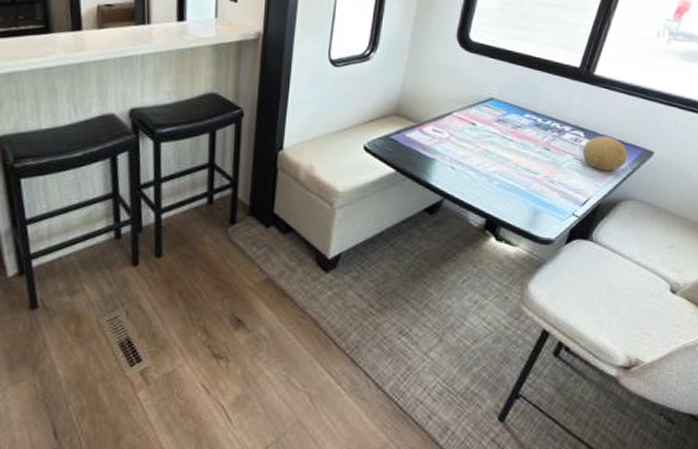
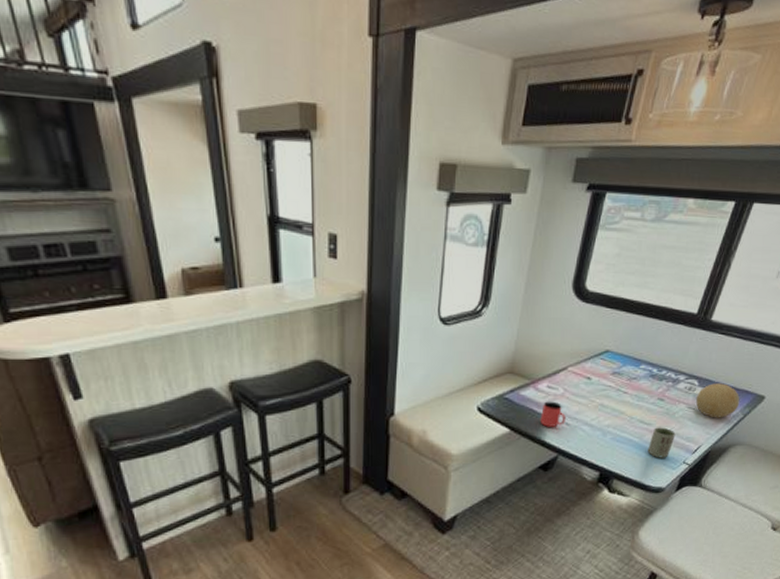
cup: none [425,144,451,170] -> present [540,401,566,427]
cup: none [535,177,563,209] -> present [647,427,676,458]

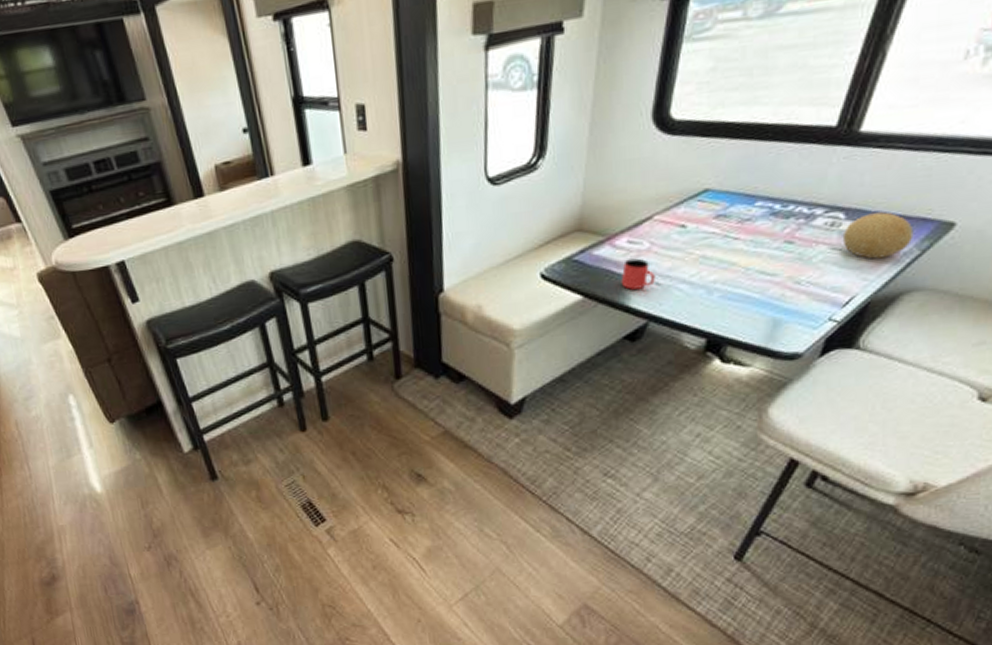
cup: present [647,427,676,458] -> none [774,277,814,317]

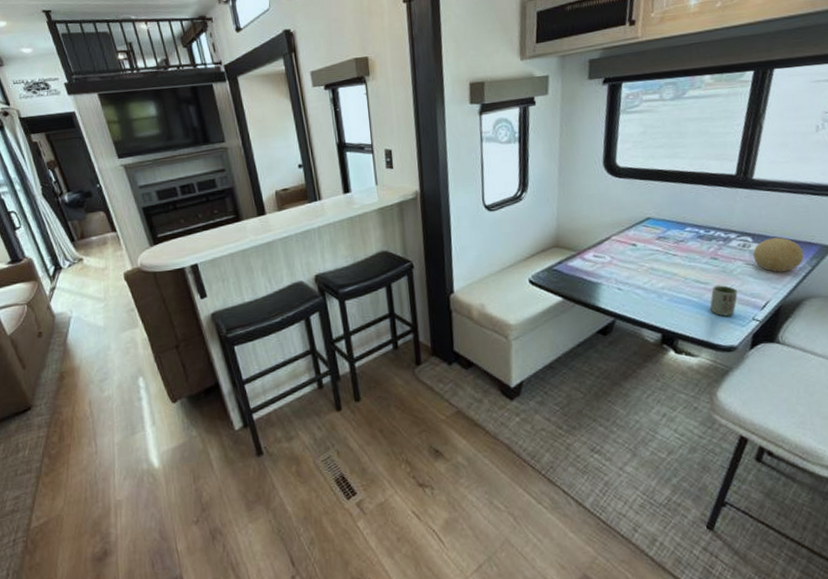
cup: present [621,258,655,290] -> none [591,269,617,293]
cup: none [774,277,814,317] -> present [709,285,738,317]

